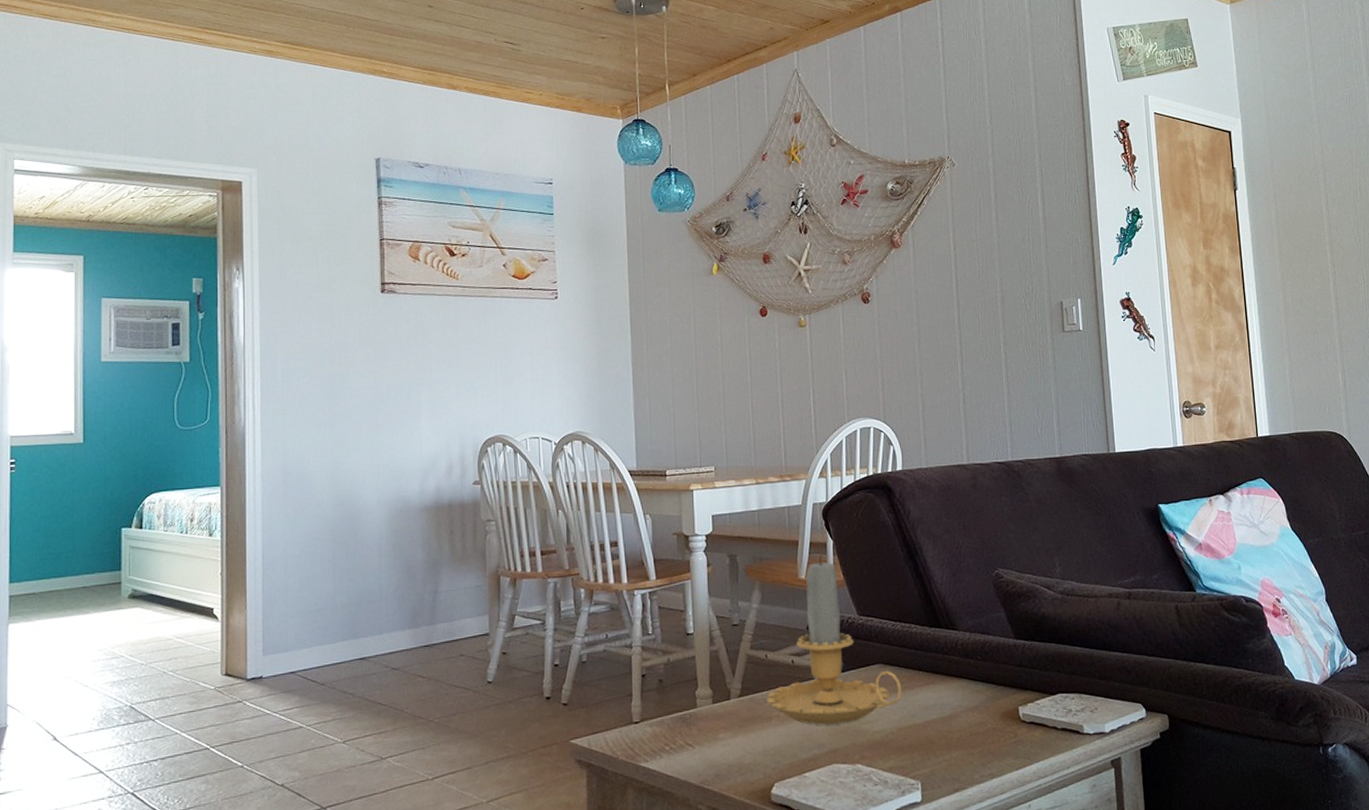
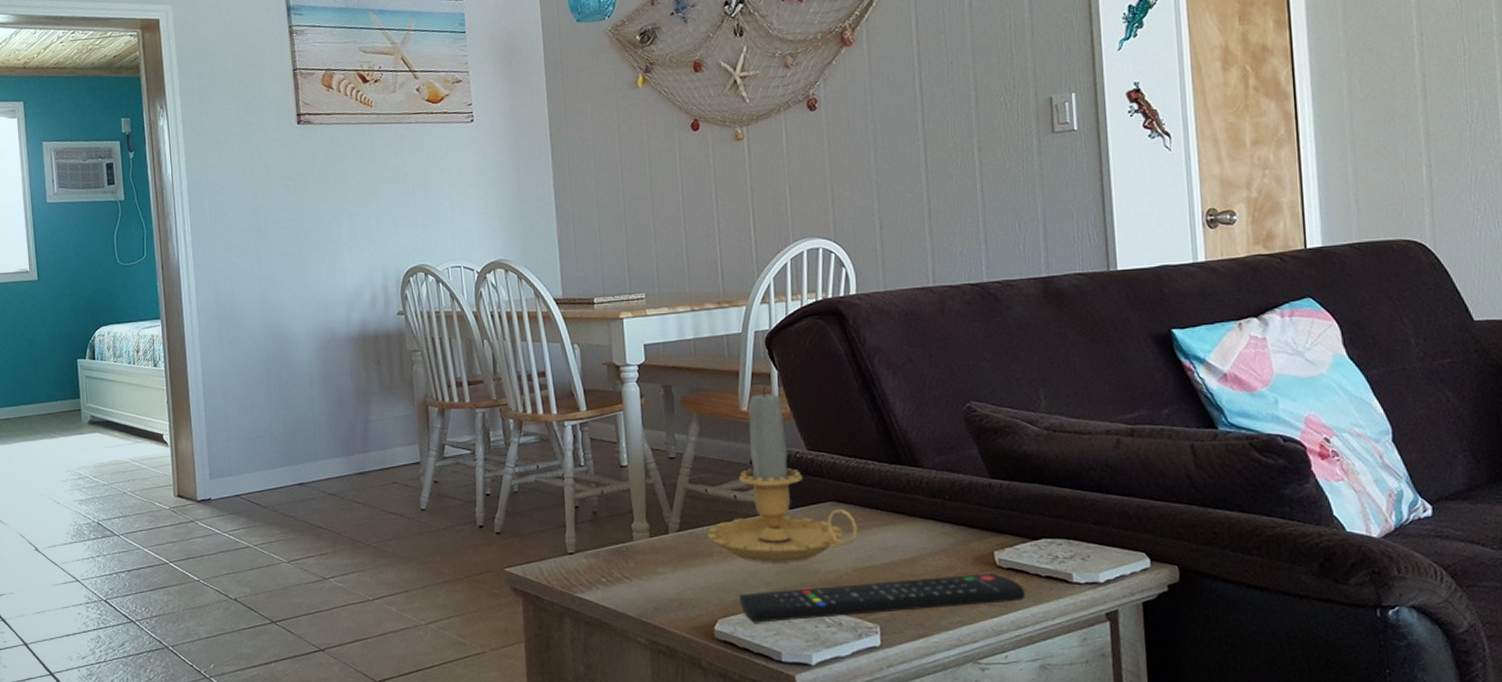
remote control: none [794,727,1045,785] -> present [739,573,1025,623]

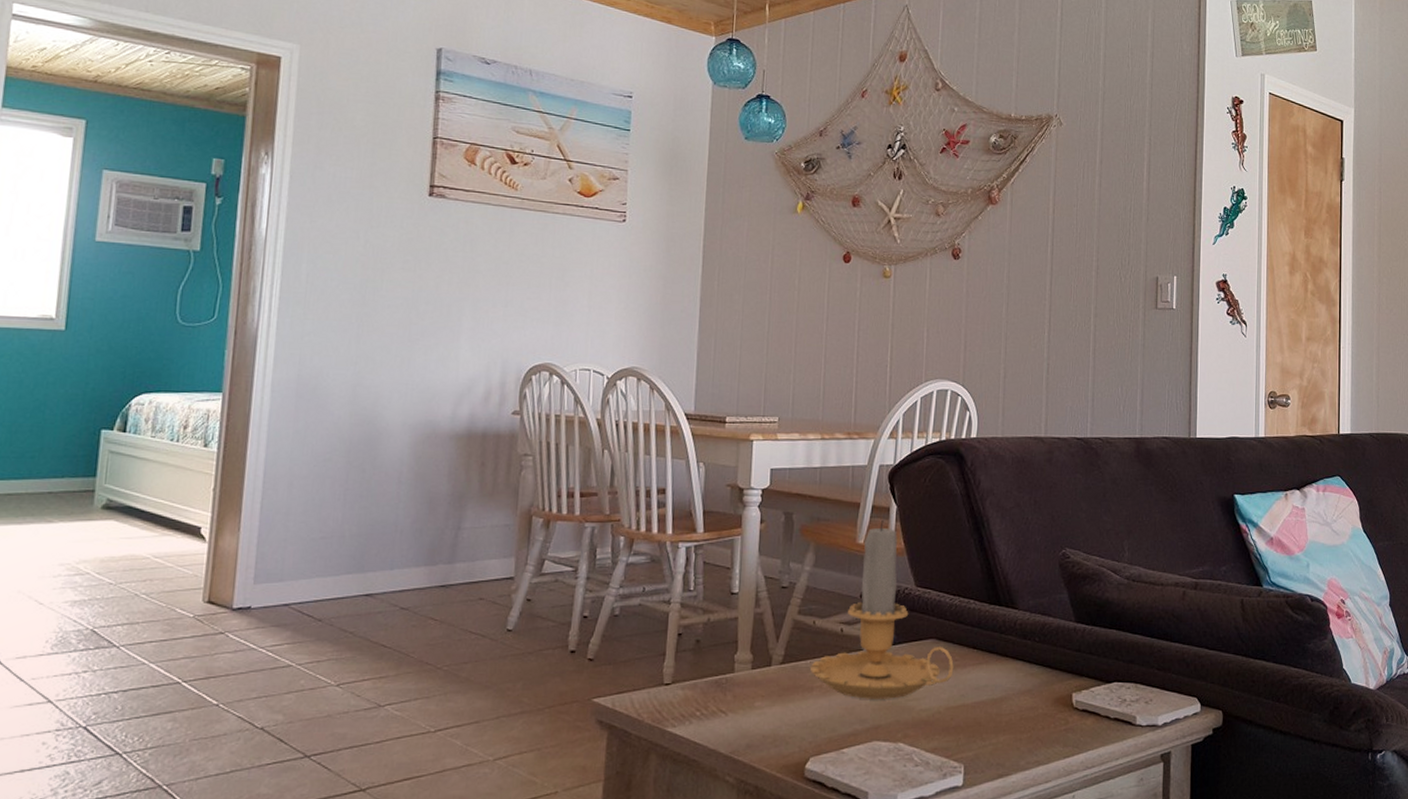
remote control: present [739,573,1025,623] -> none [833,714,1095,762]

